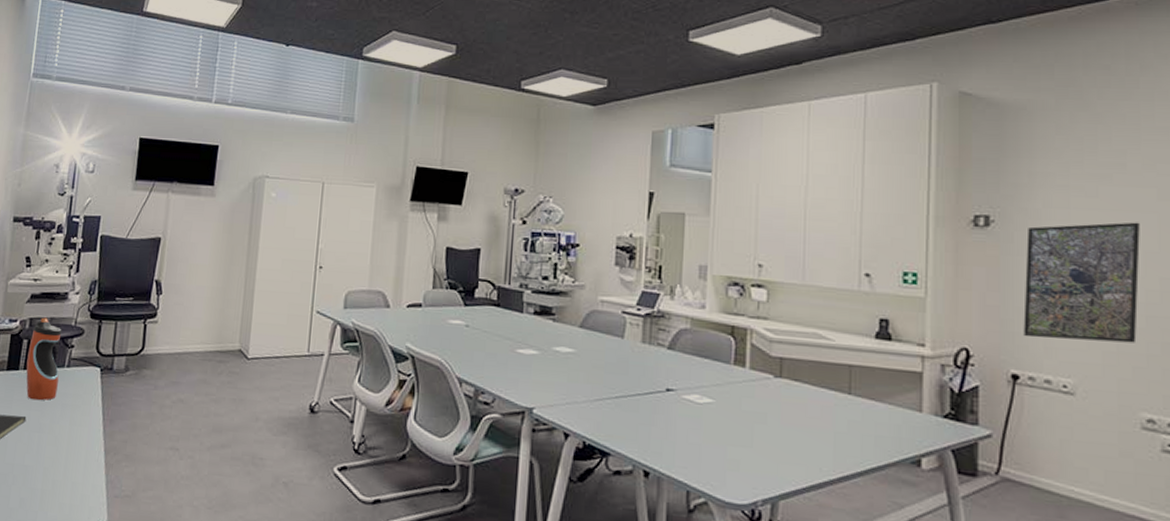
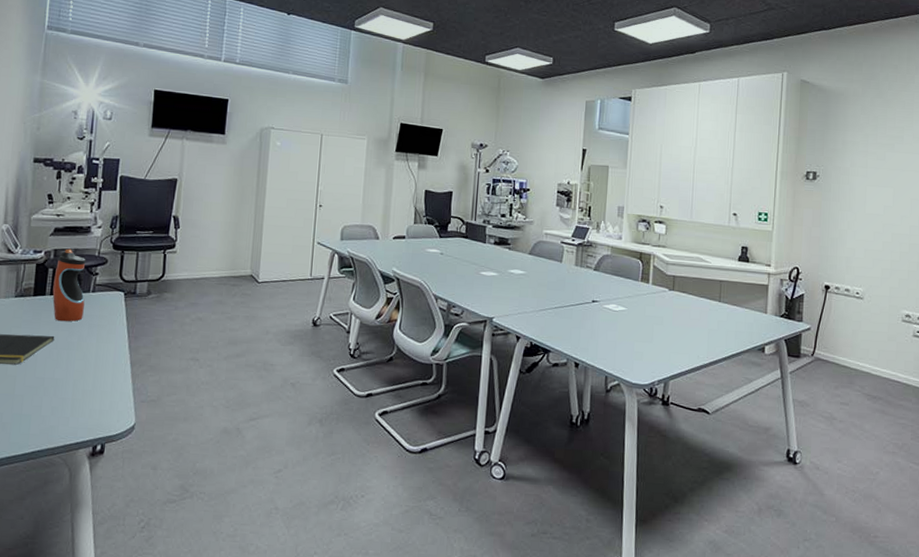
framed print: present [1023,222,1140,343] -> none [834,178,909,263]

